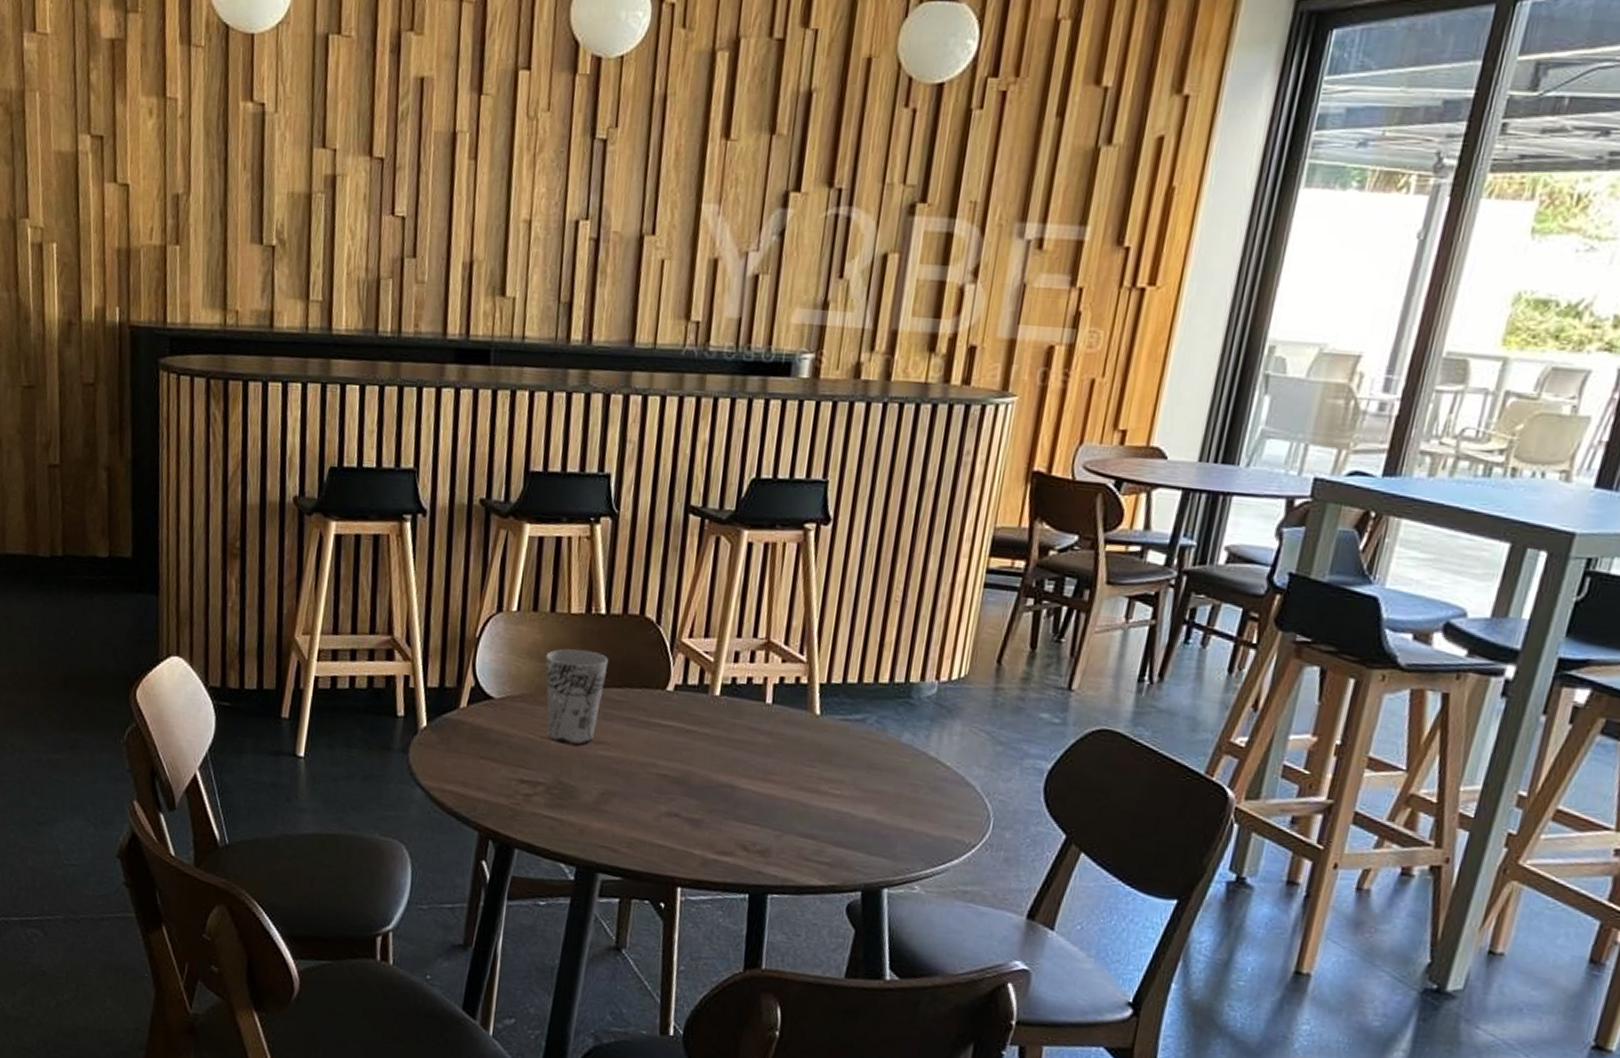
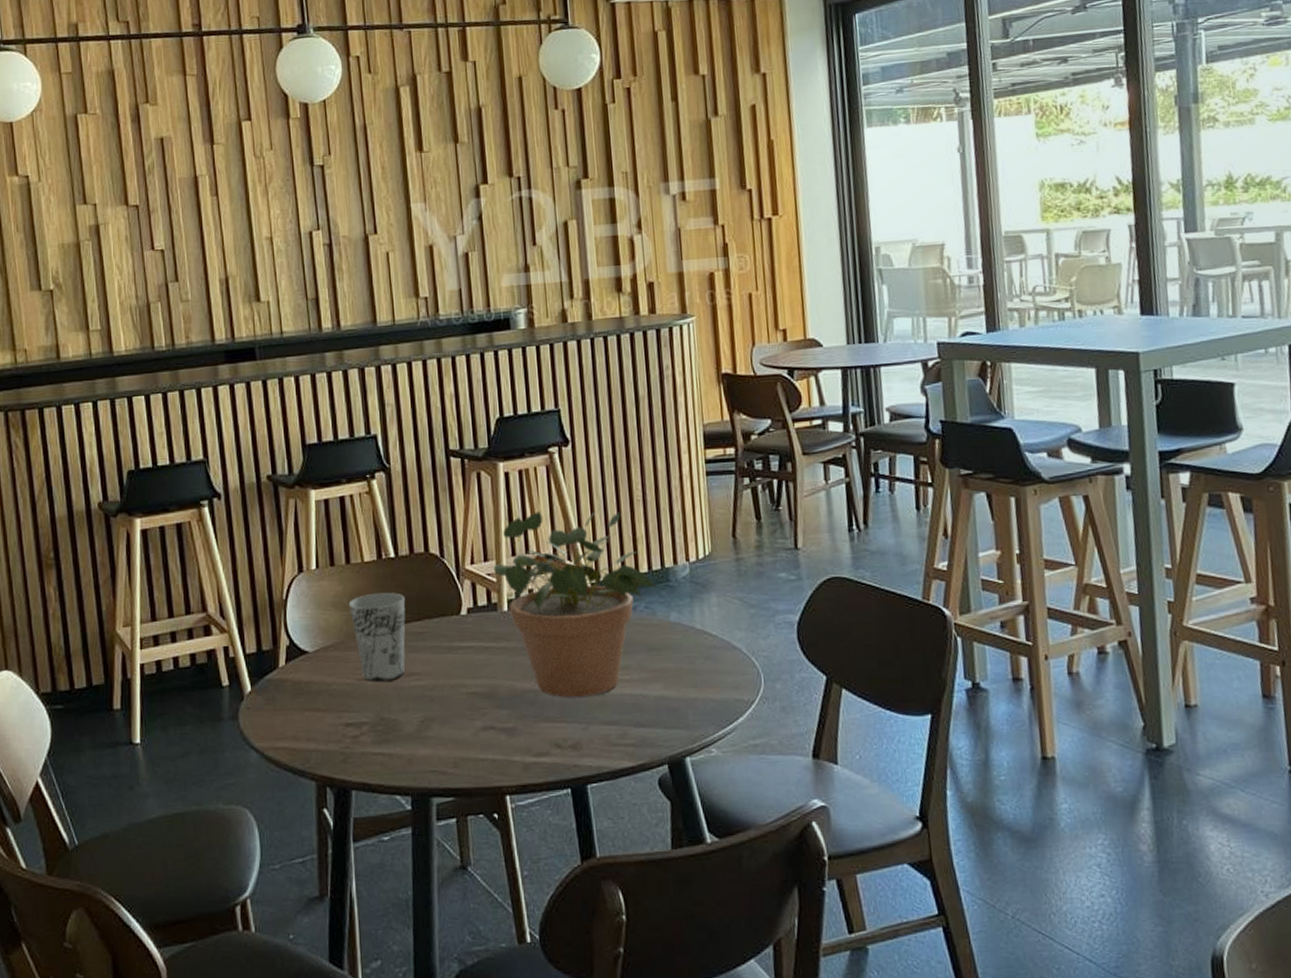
potted plant: none [713,592,895,805] -> present [494,509,657,698]

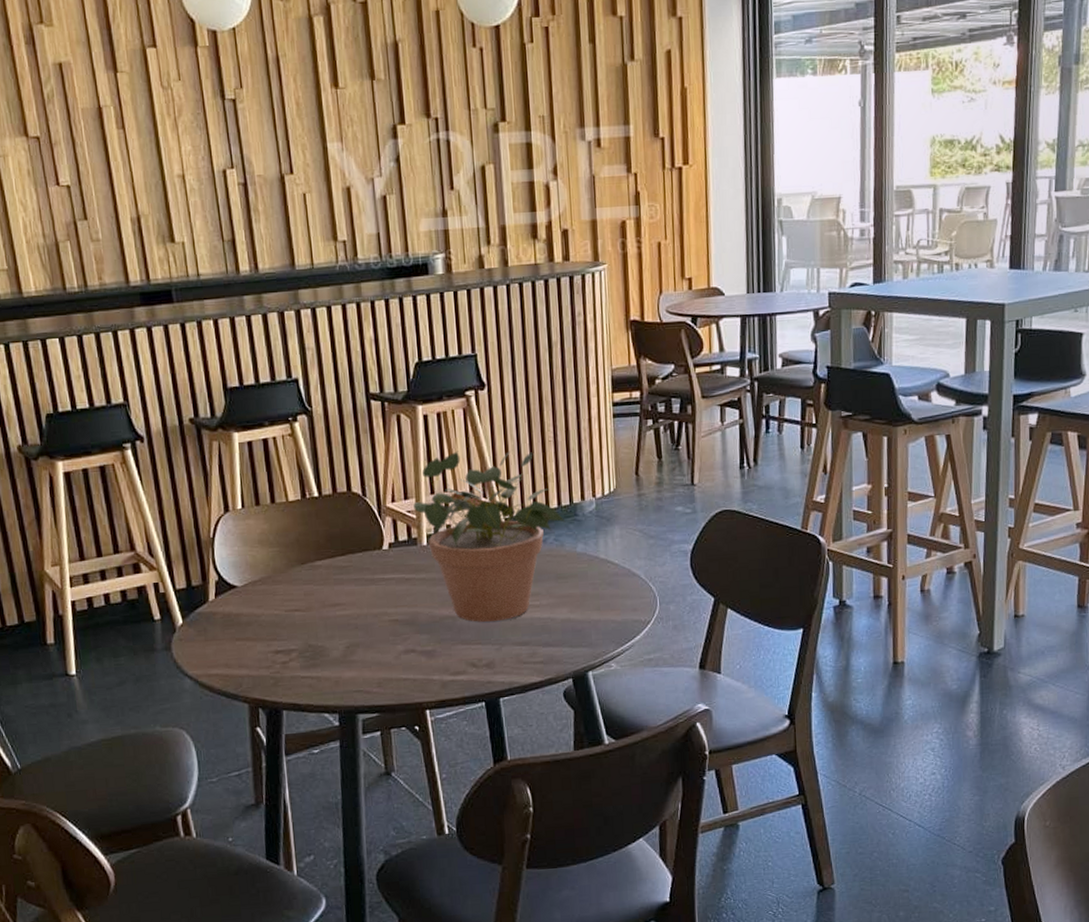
cup: present [348,592,406,682] -> none [274,529,331,613]

